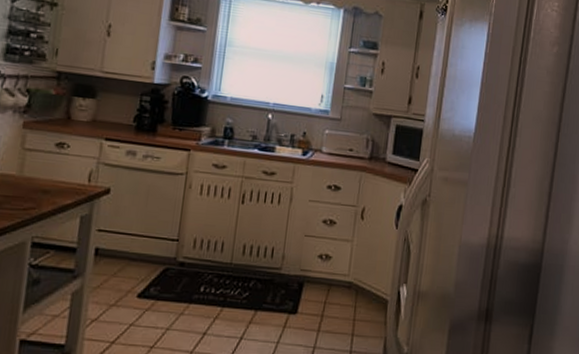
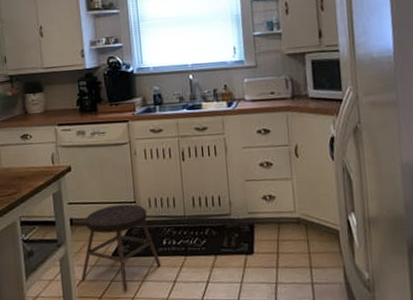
stool: none [94,240,193,338] -> present [81,204,161,291]

